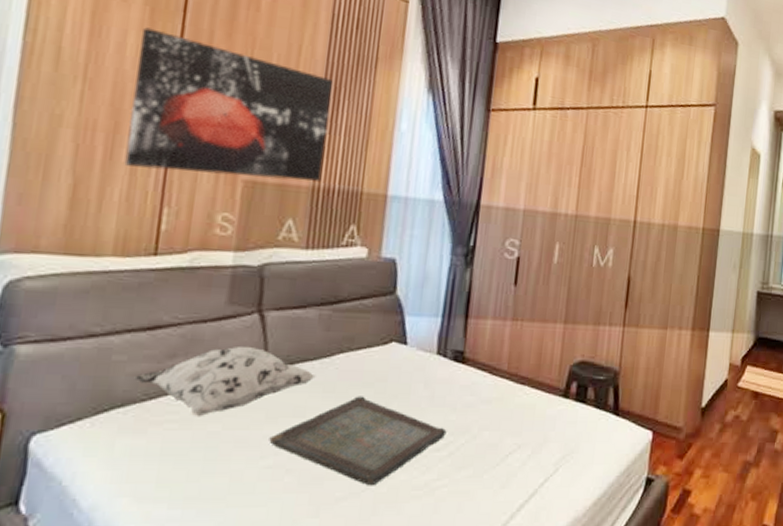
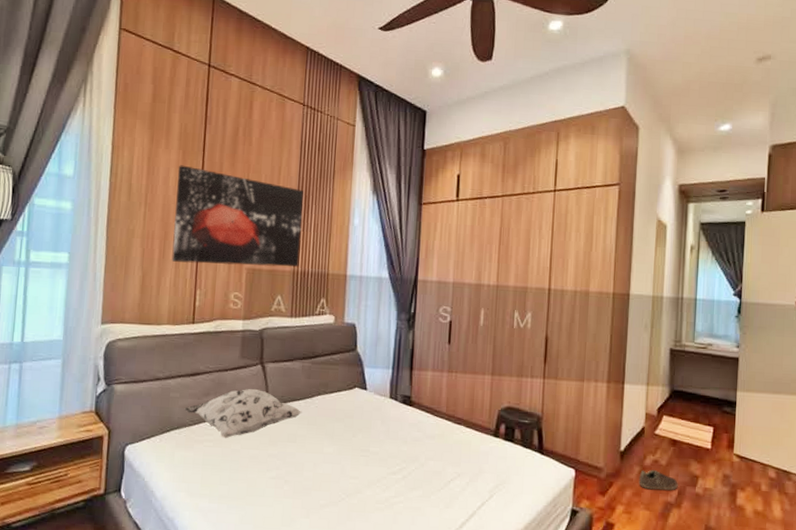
serving tray: present [269,396,447,486] -> none [272,428,400,498]
sneaker: none [718,426,758,449] -> present [638,469,678,491]

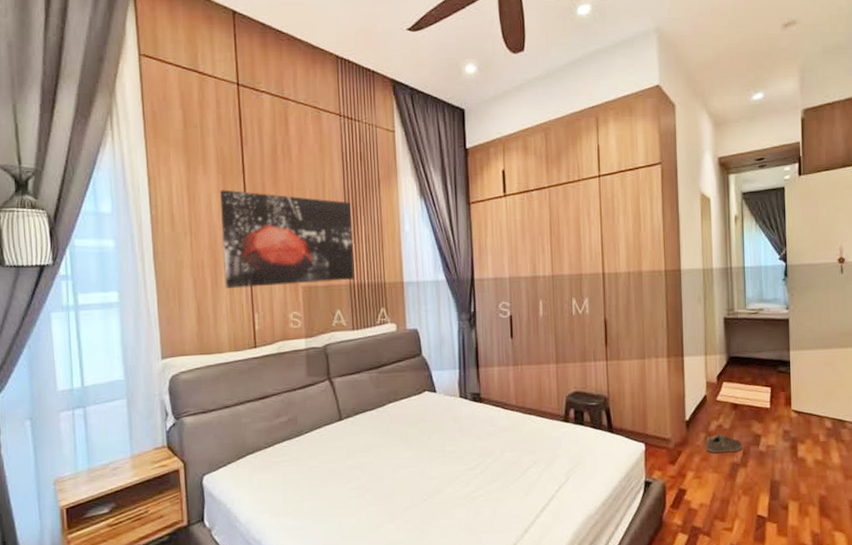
decorative pillow: present [184,388,302,439] -> none [257,404,375,457]

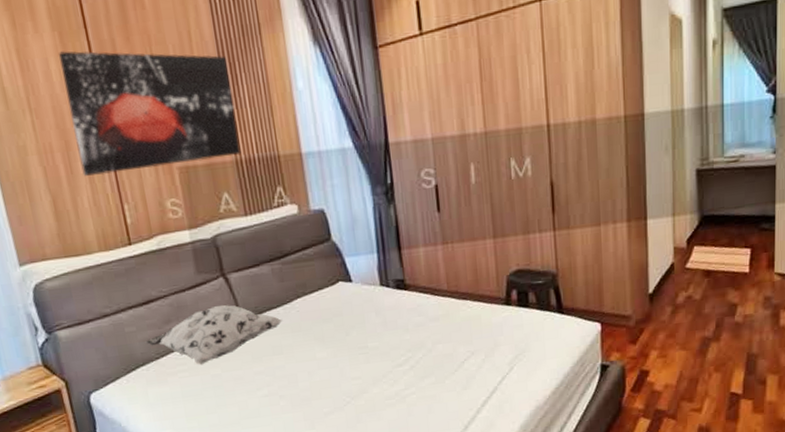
decorative pillow: none [257,404,375,457] -> present [145,305,283,365]
sneaker: present [705,434,742,454] -> none [672,306,715,329]

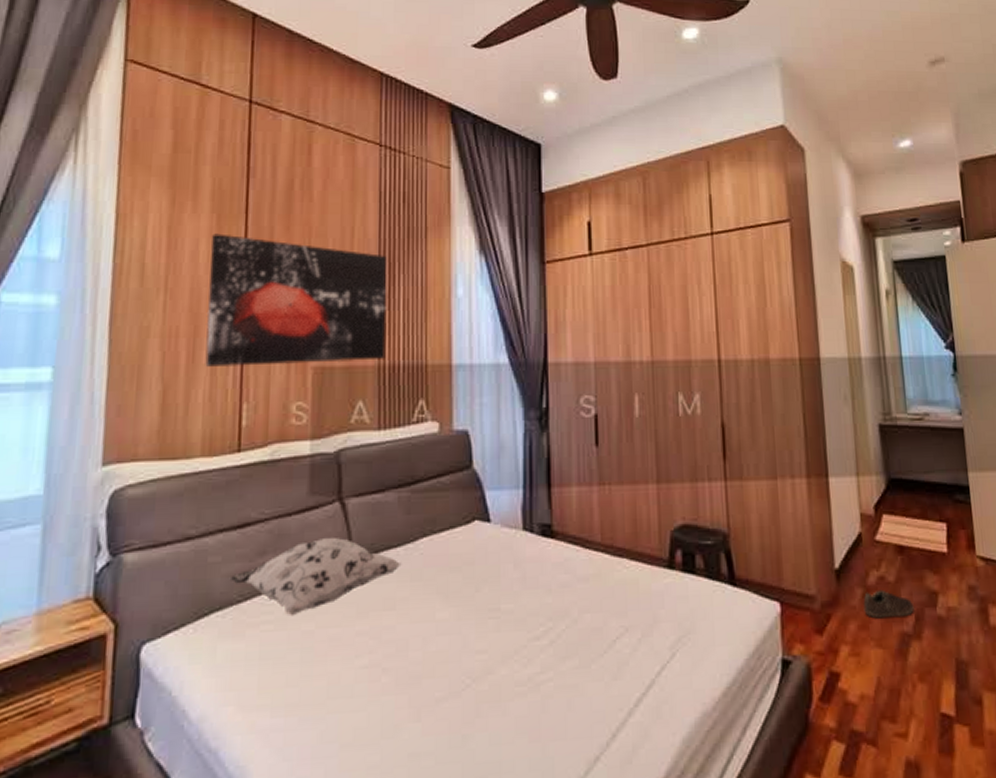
sneaker: none [672,306,715,329] -> present [863,589,914,619]

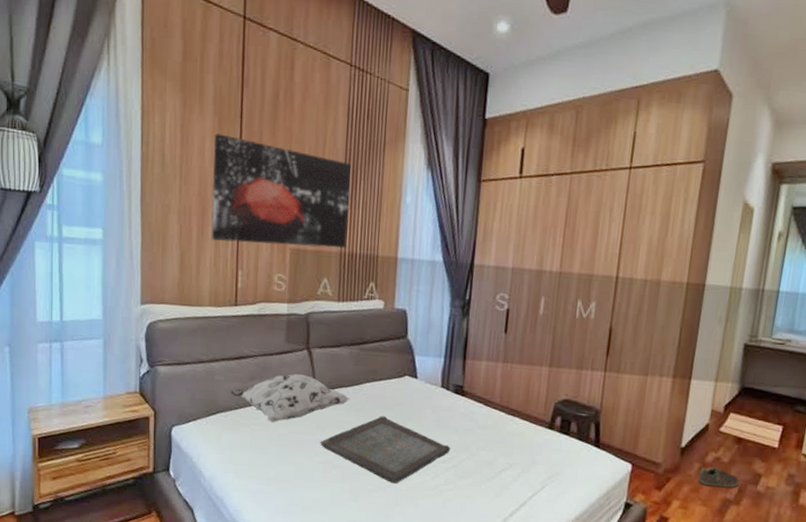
serving tray: none [362,582,544,683] -> present [320,416,451,484]

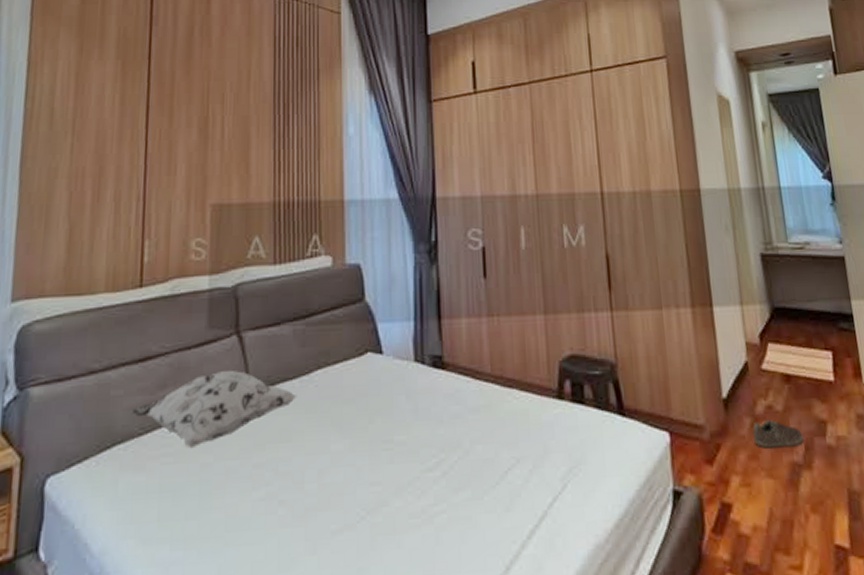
wall art: present [211,133,352,248] -> none [109,78,282,206]
serving tray: present [320,416,451,484] -> none [259,414,437,516]

